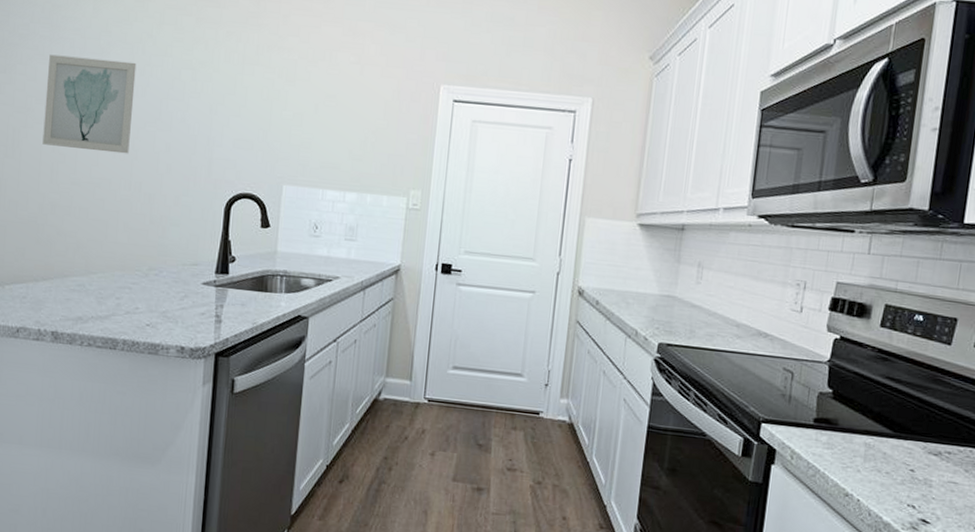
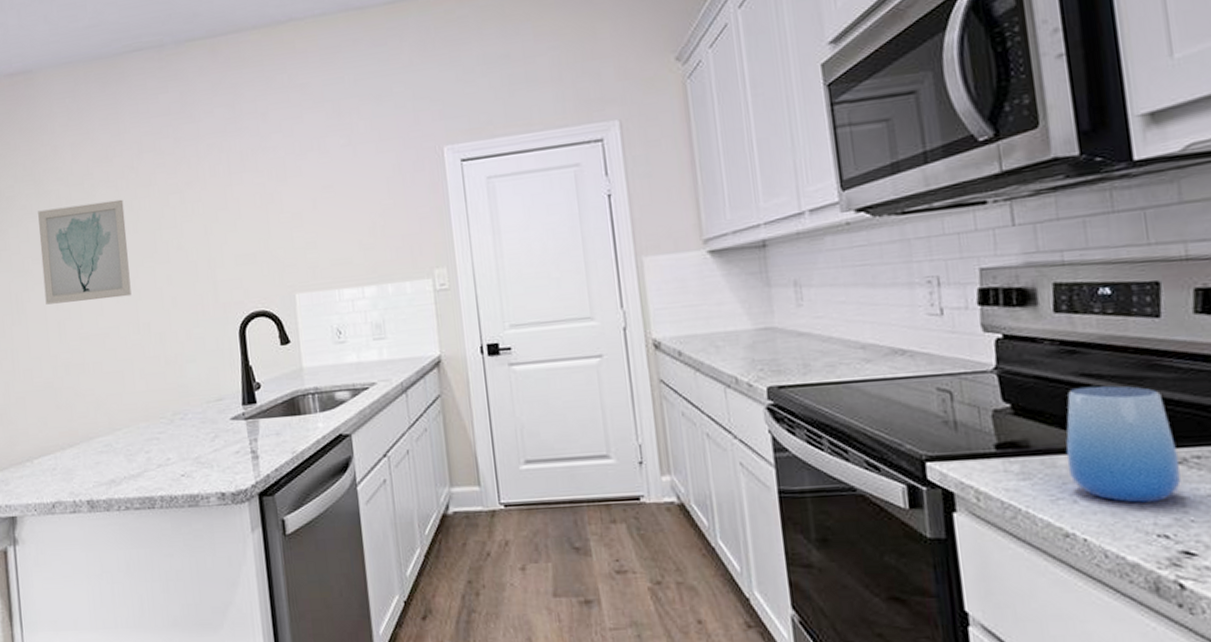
cup: none [859,386,937,481] -> present [1066,385,1181,503]

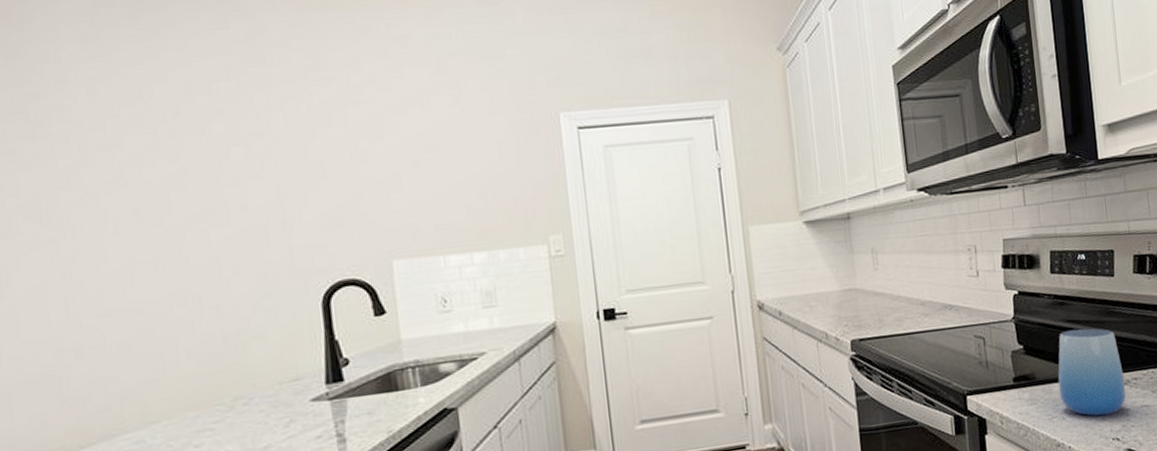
wall art: present [38,199,132,305] -> none [33,149,176,275]

